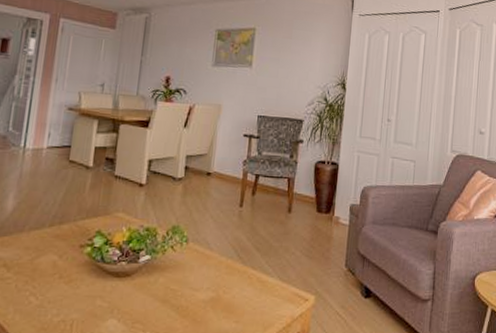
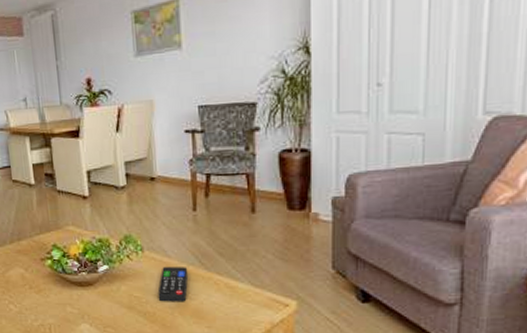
remote control: none [193,260,227,296] -> present [157,267,189,302]

